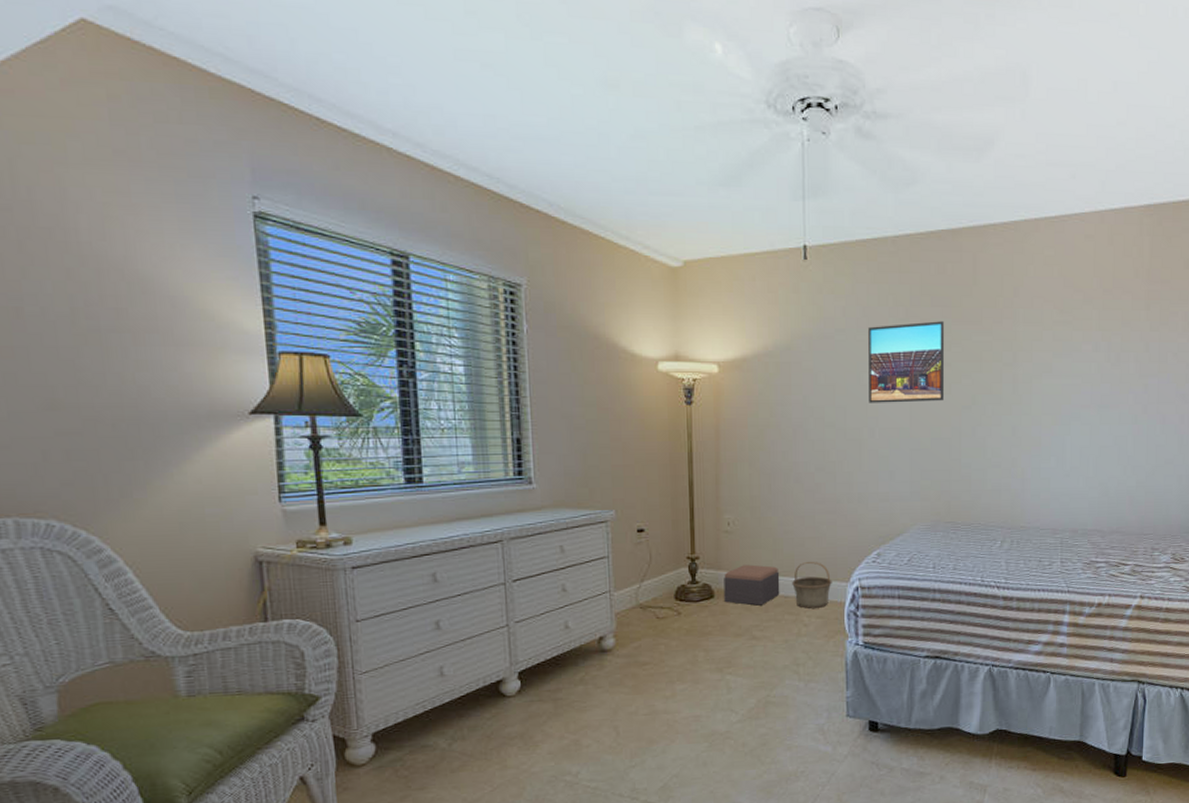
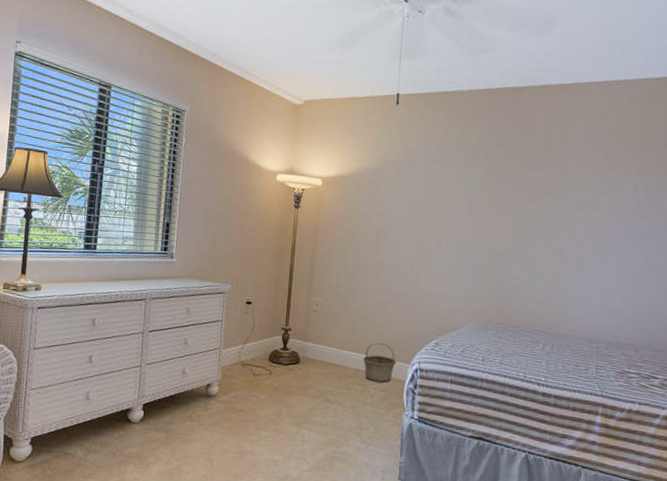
footstool: present [724,564,780,606] -> none [307,339,354,375]
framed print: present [868,321,944,403] -> none [439,158,505,223]

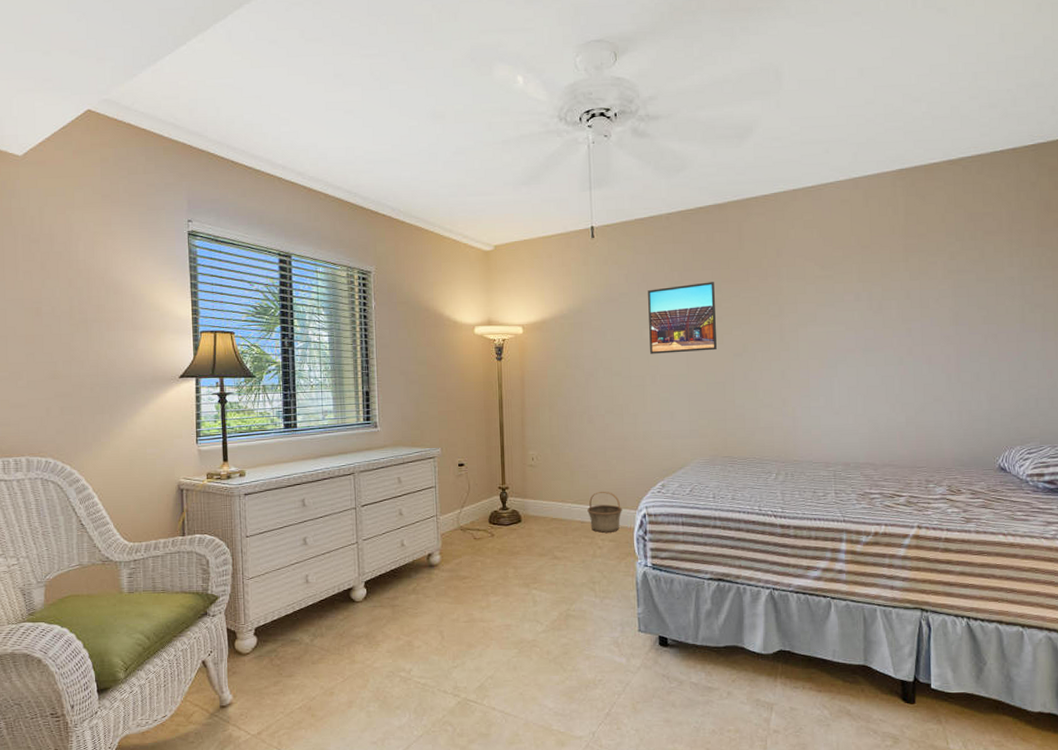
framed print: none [439,158,505,223] -> present [648,282,717,354]

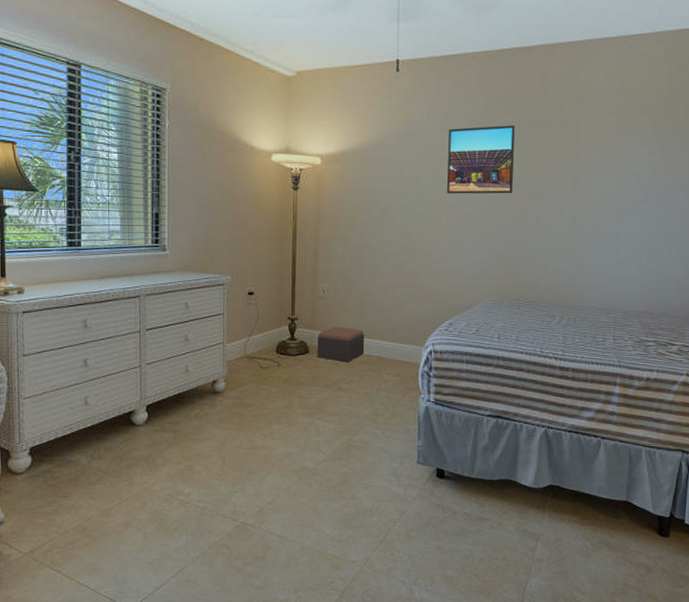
footstool: none [529,494,577,530] -> present [317,326,365,362]
basket: present [587,491,622,533] -> none [375,326,409,367]

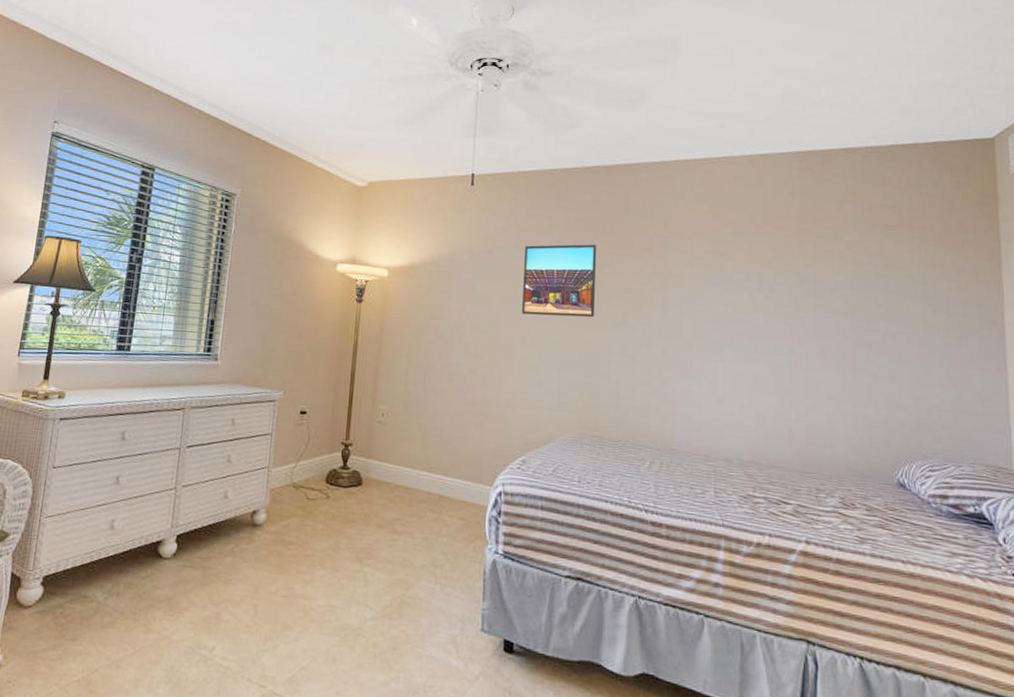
footstool: present [317,326,365,362] -> none [371,456,426,499]

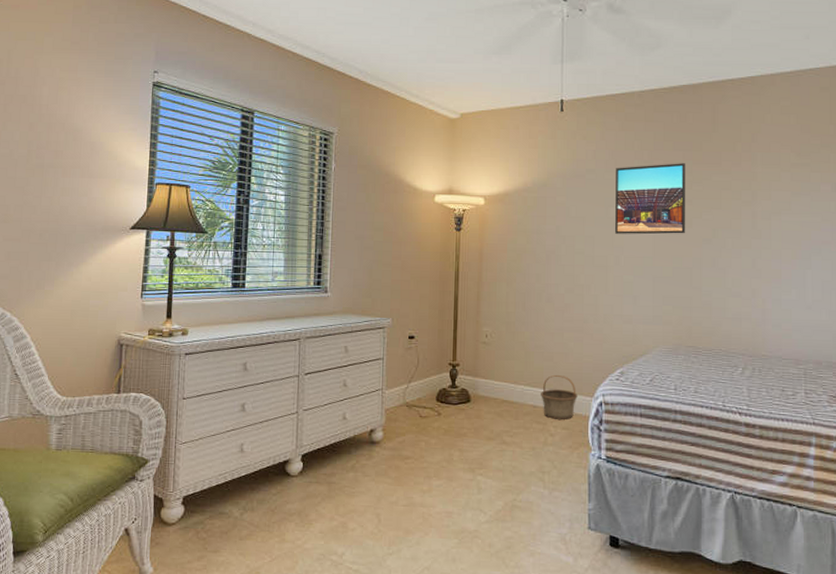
basket: none [437,460,476,509] -> present [541,374,578,420]

